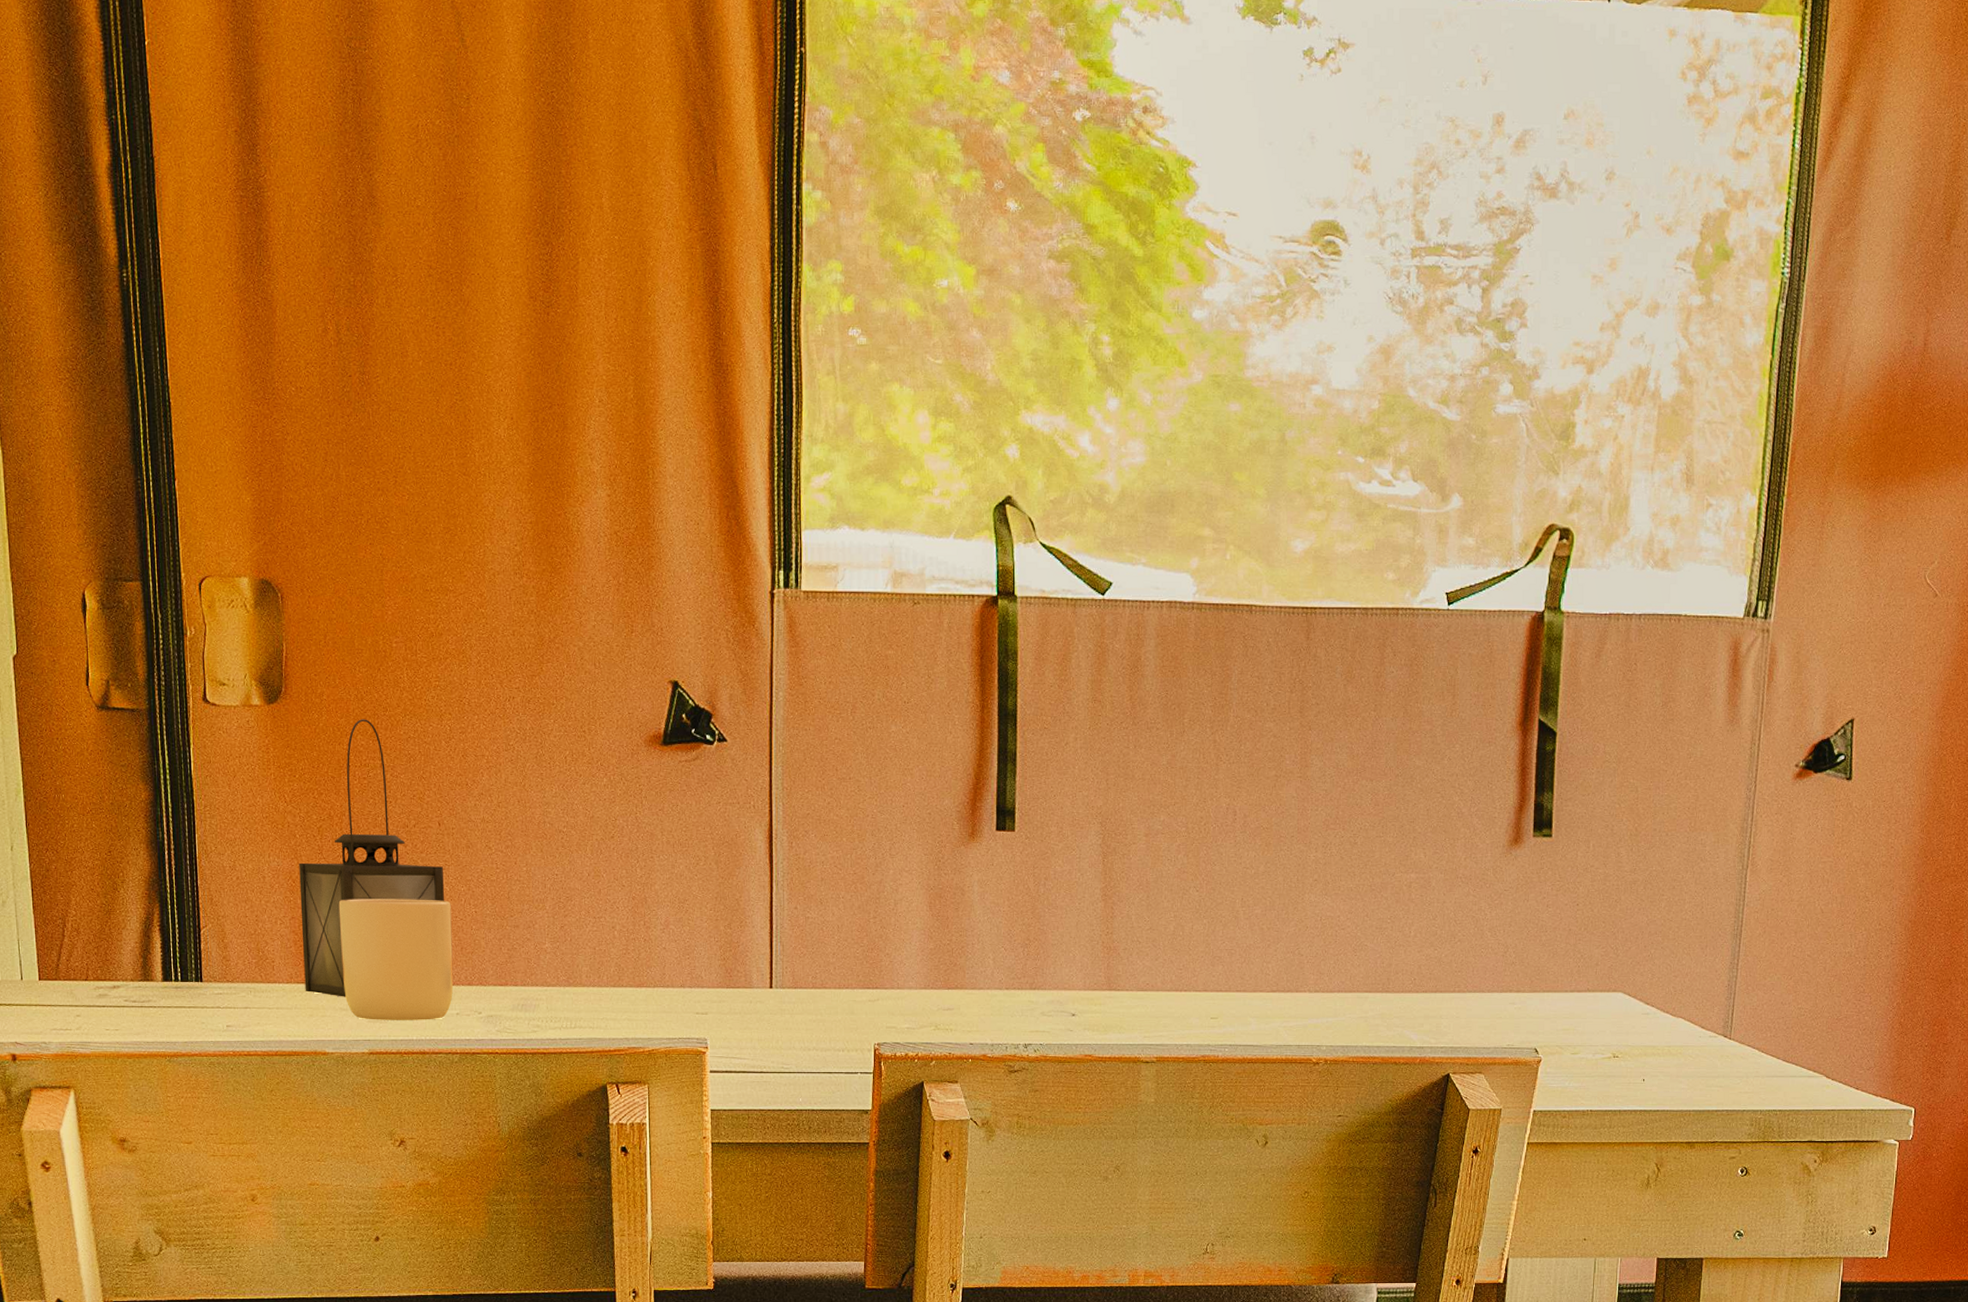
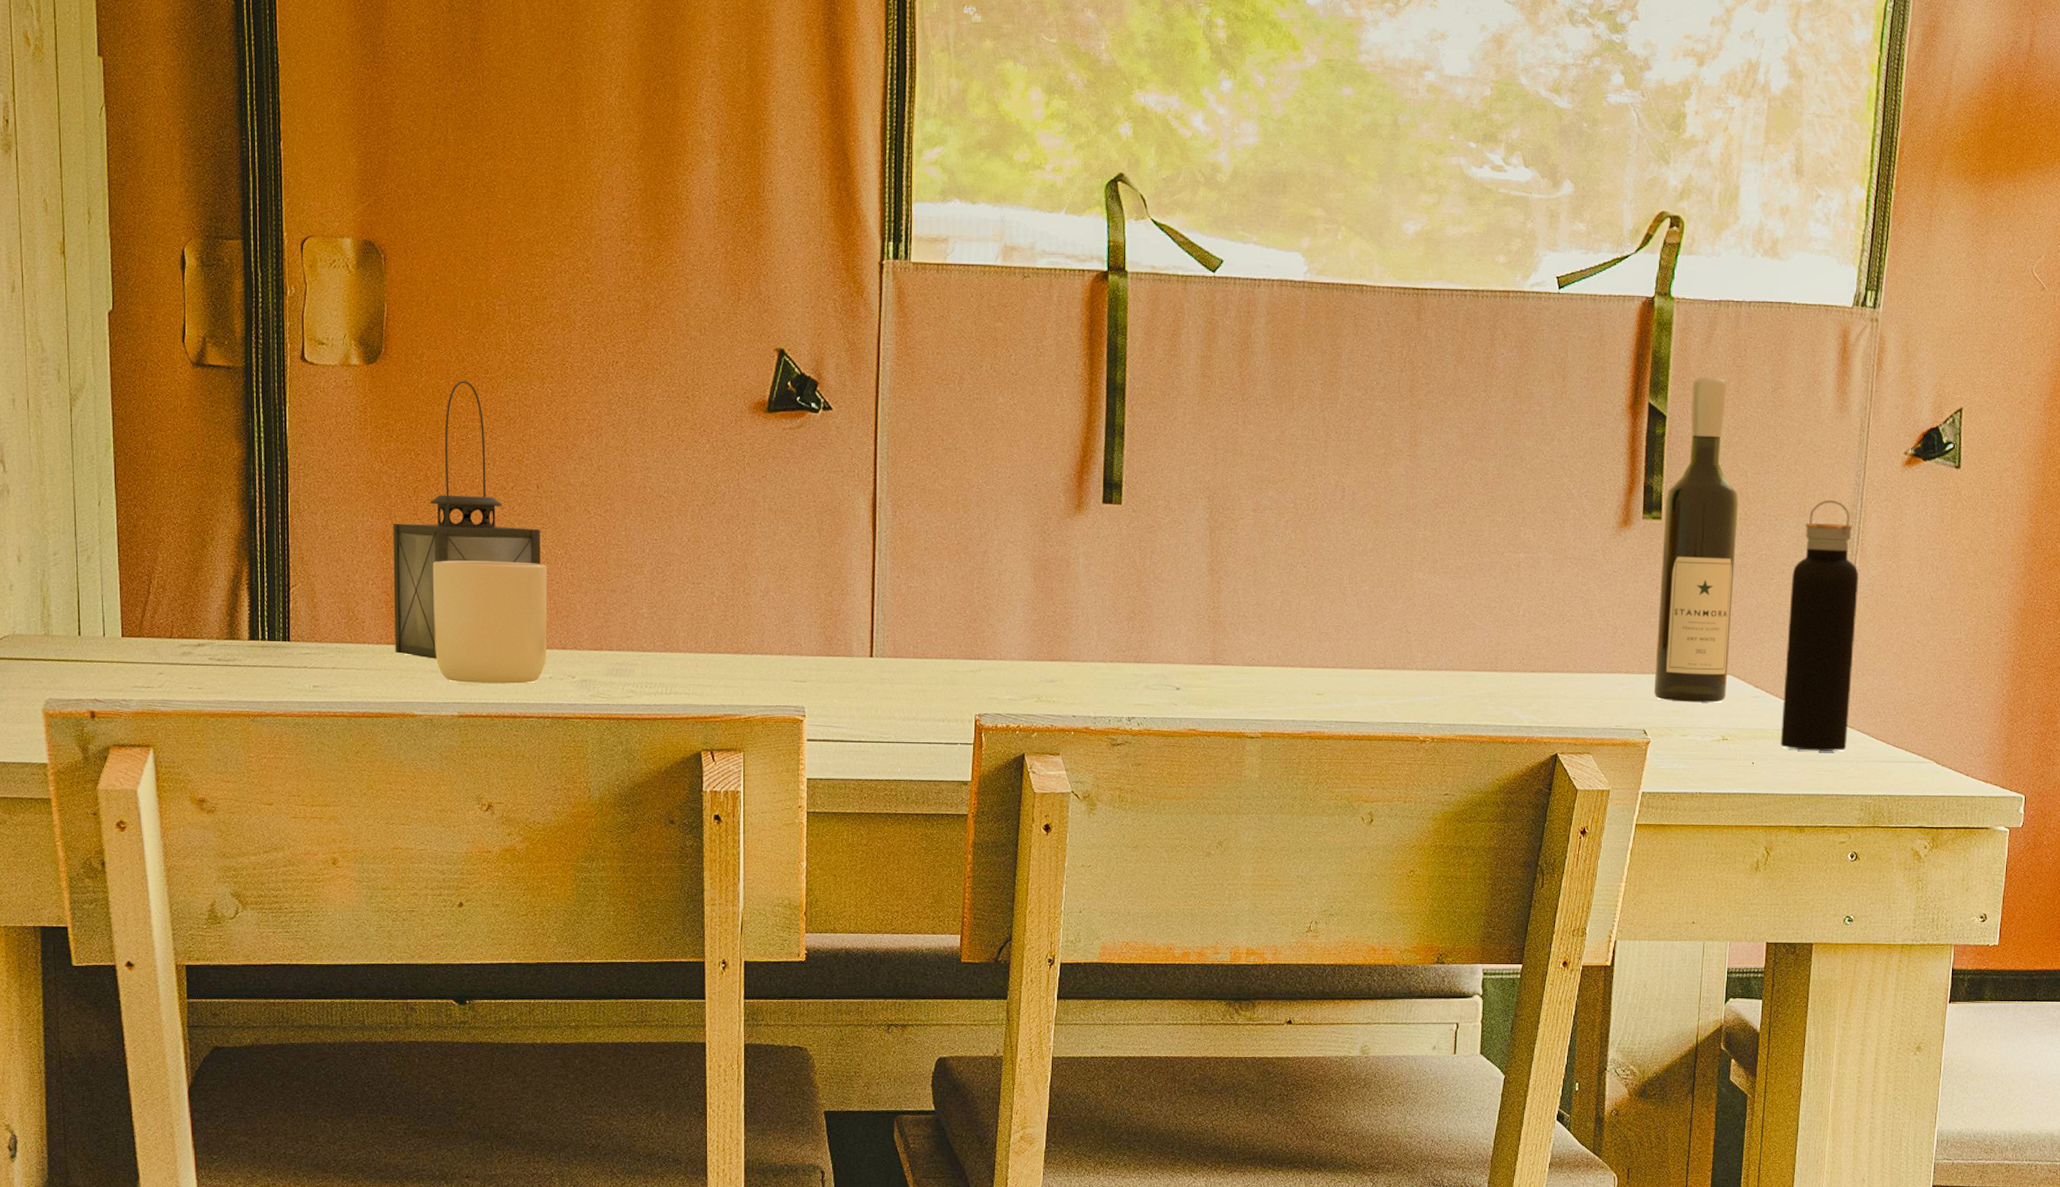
bottle: none [1545,692,1630,1020] -> present [1653,377,1739,703]
water bottle: none [1670,814,1750,1067] -> present [1780,500,1859,751]

